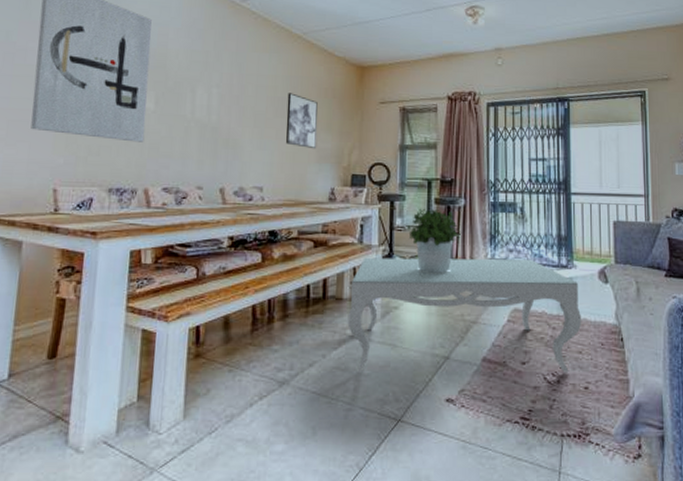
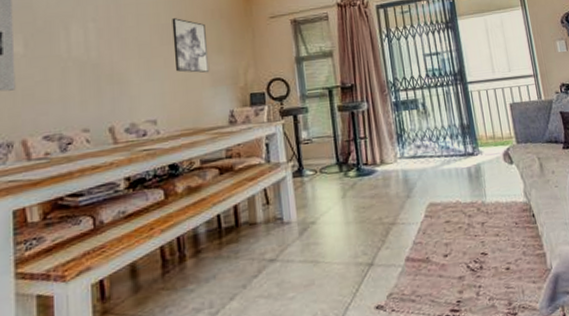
coffee table: present [347,257,582,373] -> none [264,152,495,297]
potted plant: present [406,208,458,274] -> none [312,117,366,184]

